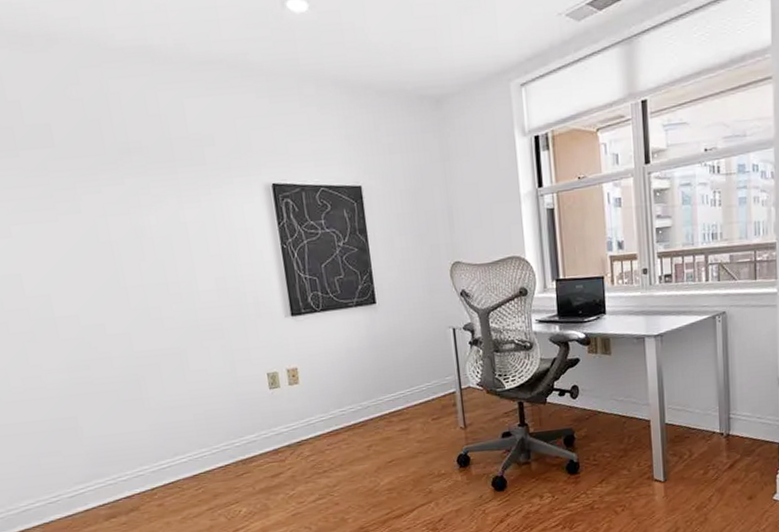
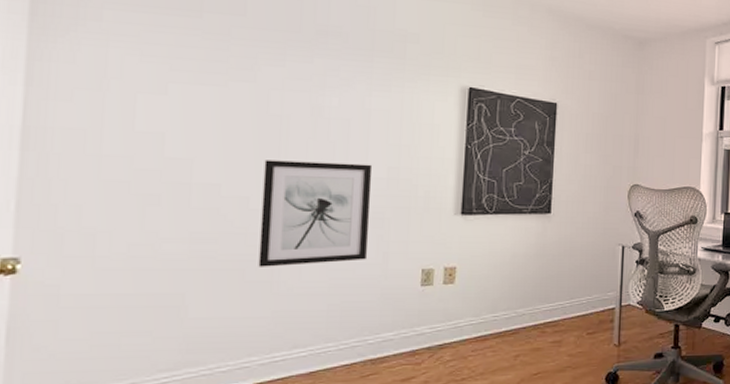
wall art: none [107,278,217,387] -> present [258,160,373,267]

